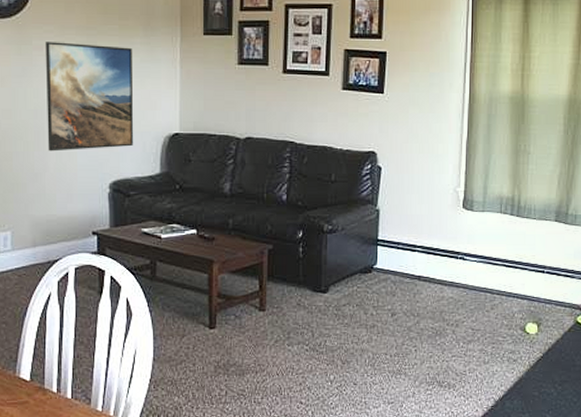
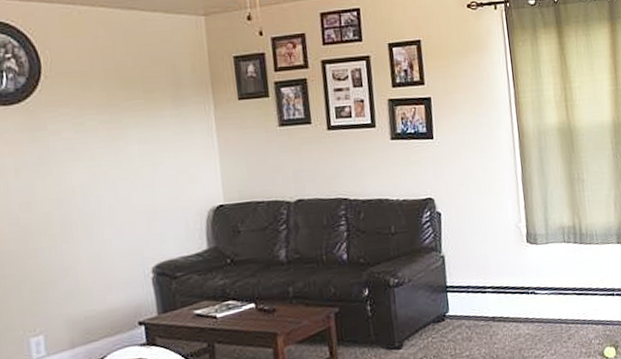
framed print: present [45,42,133,152] -> none [62,121,174,242]

